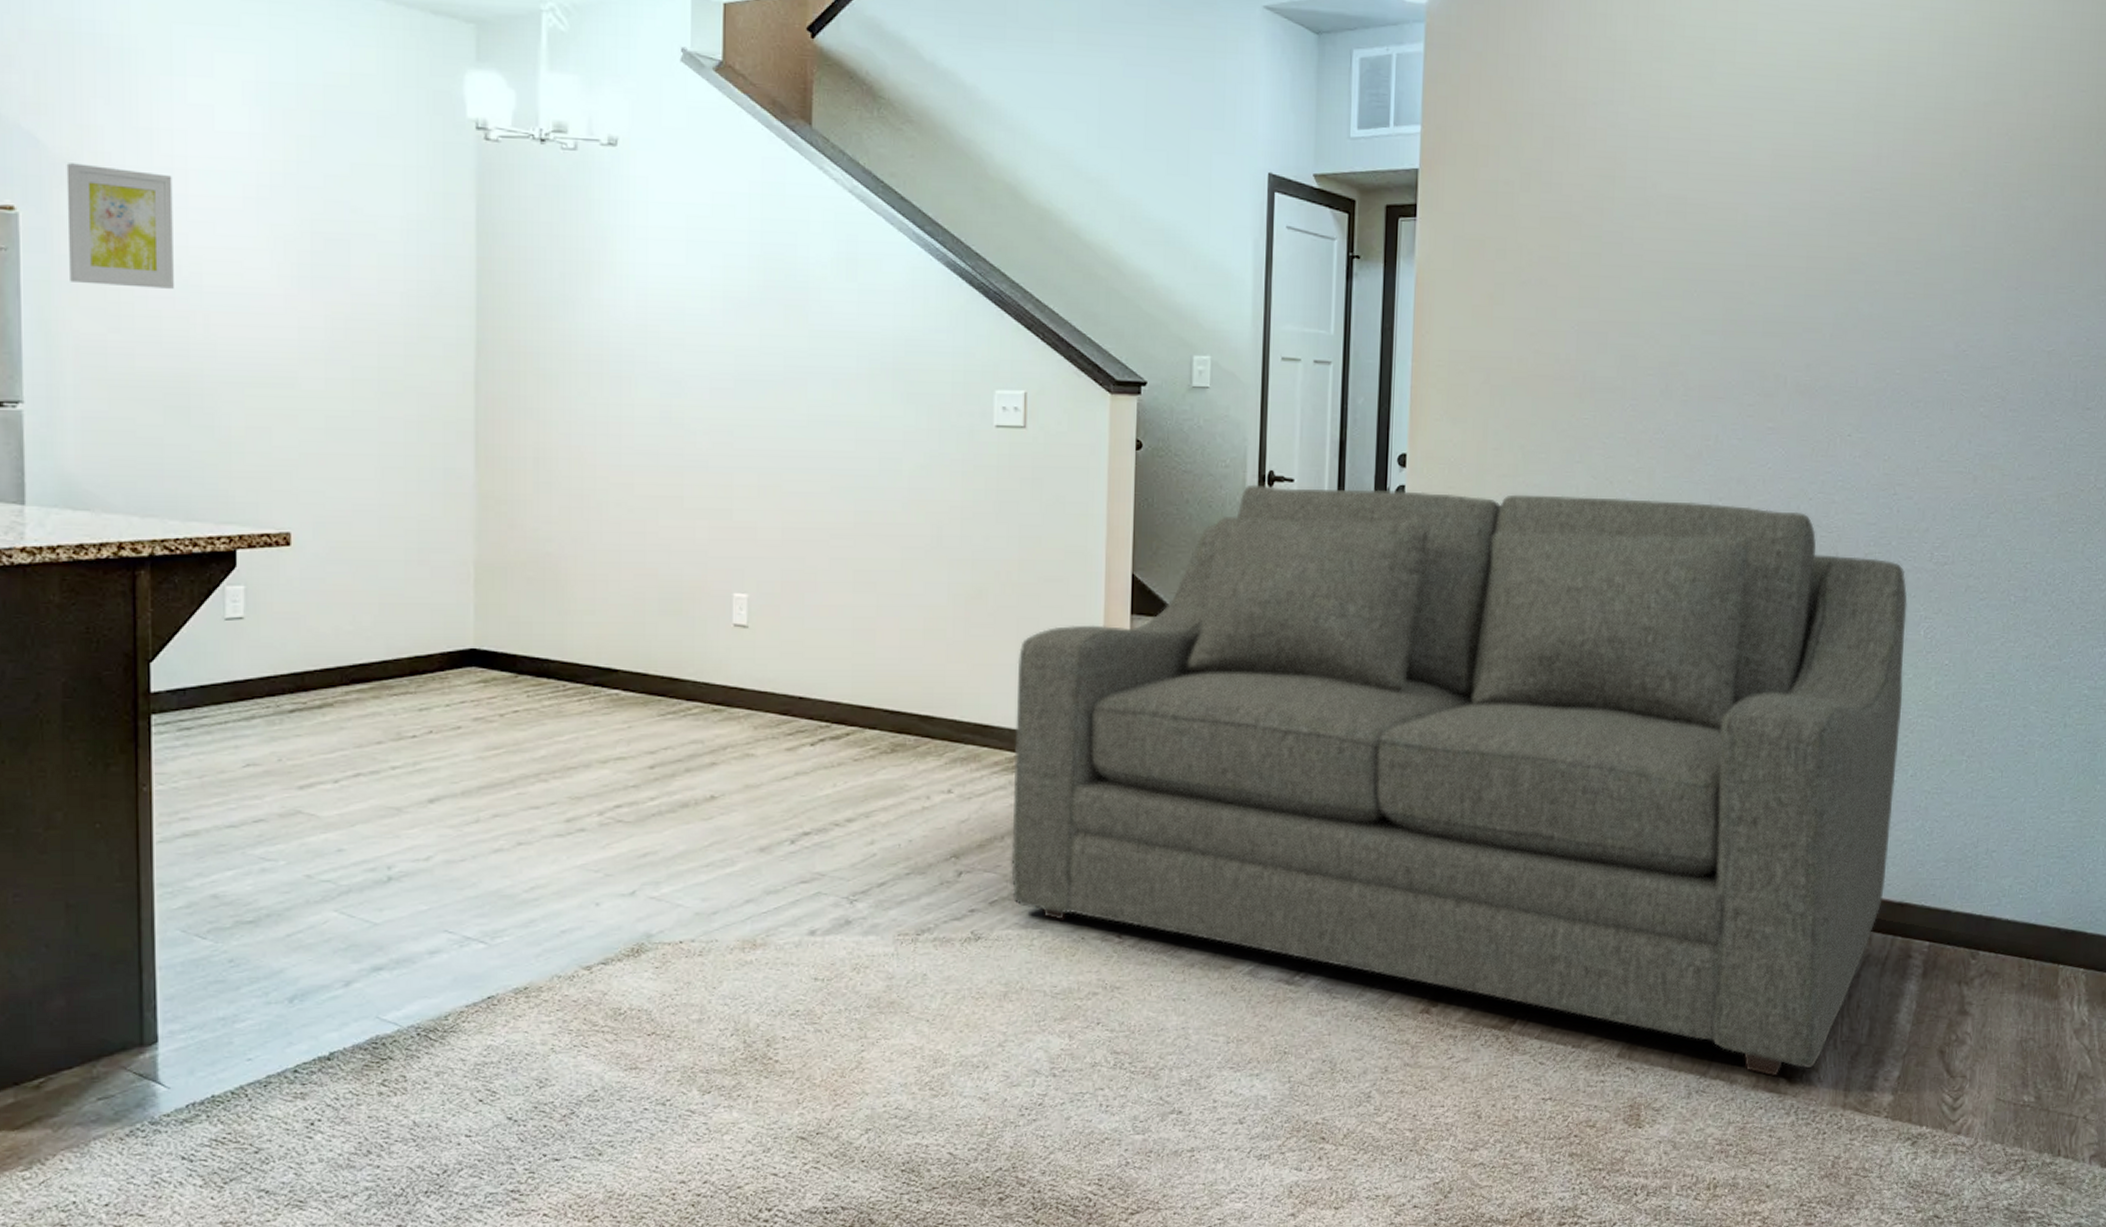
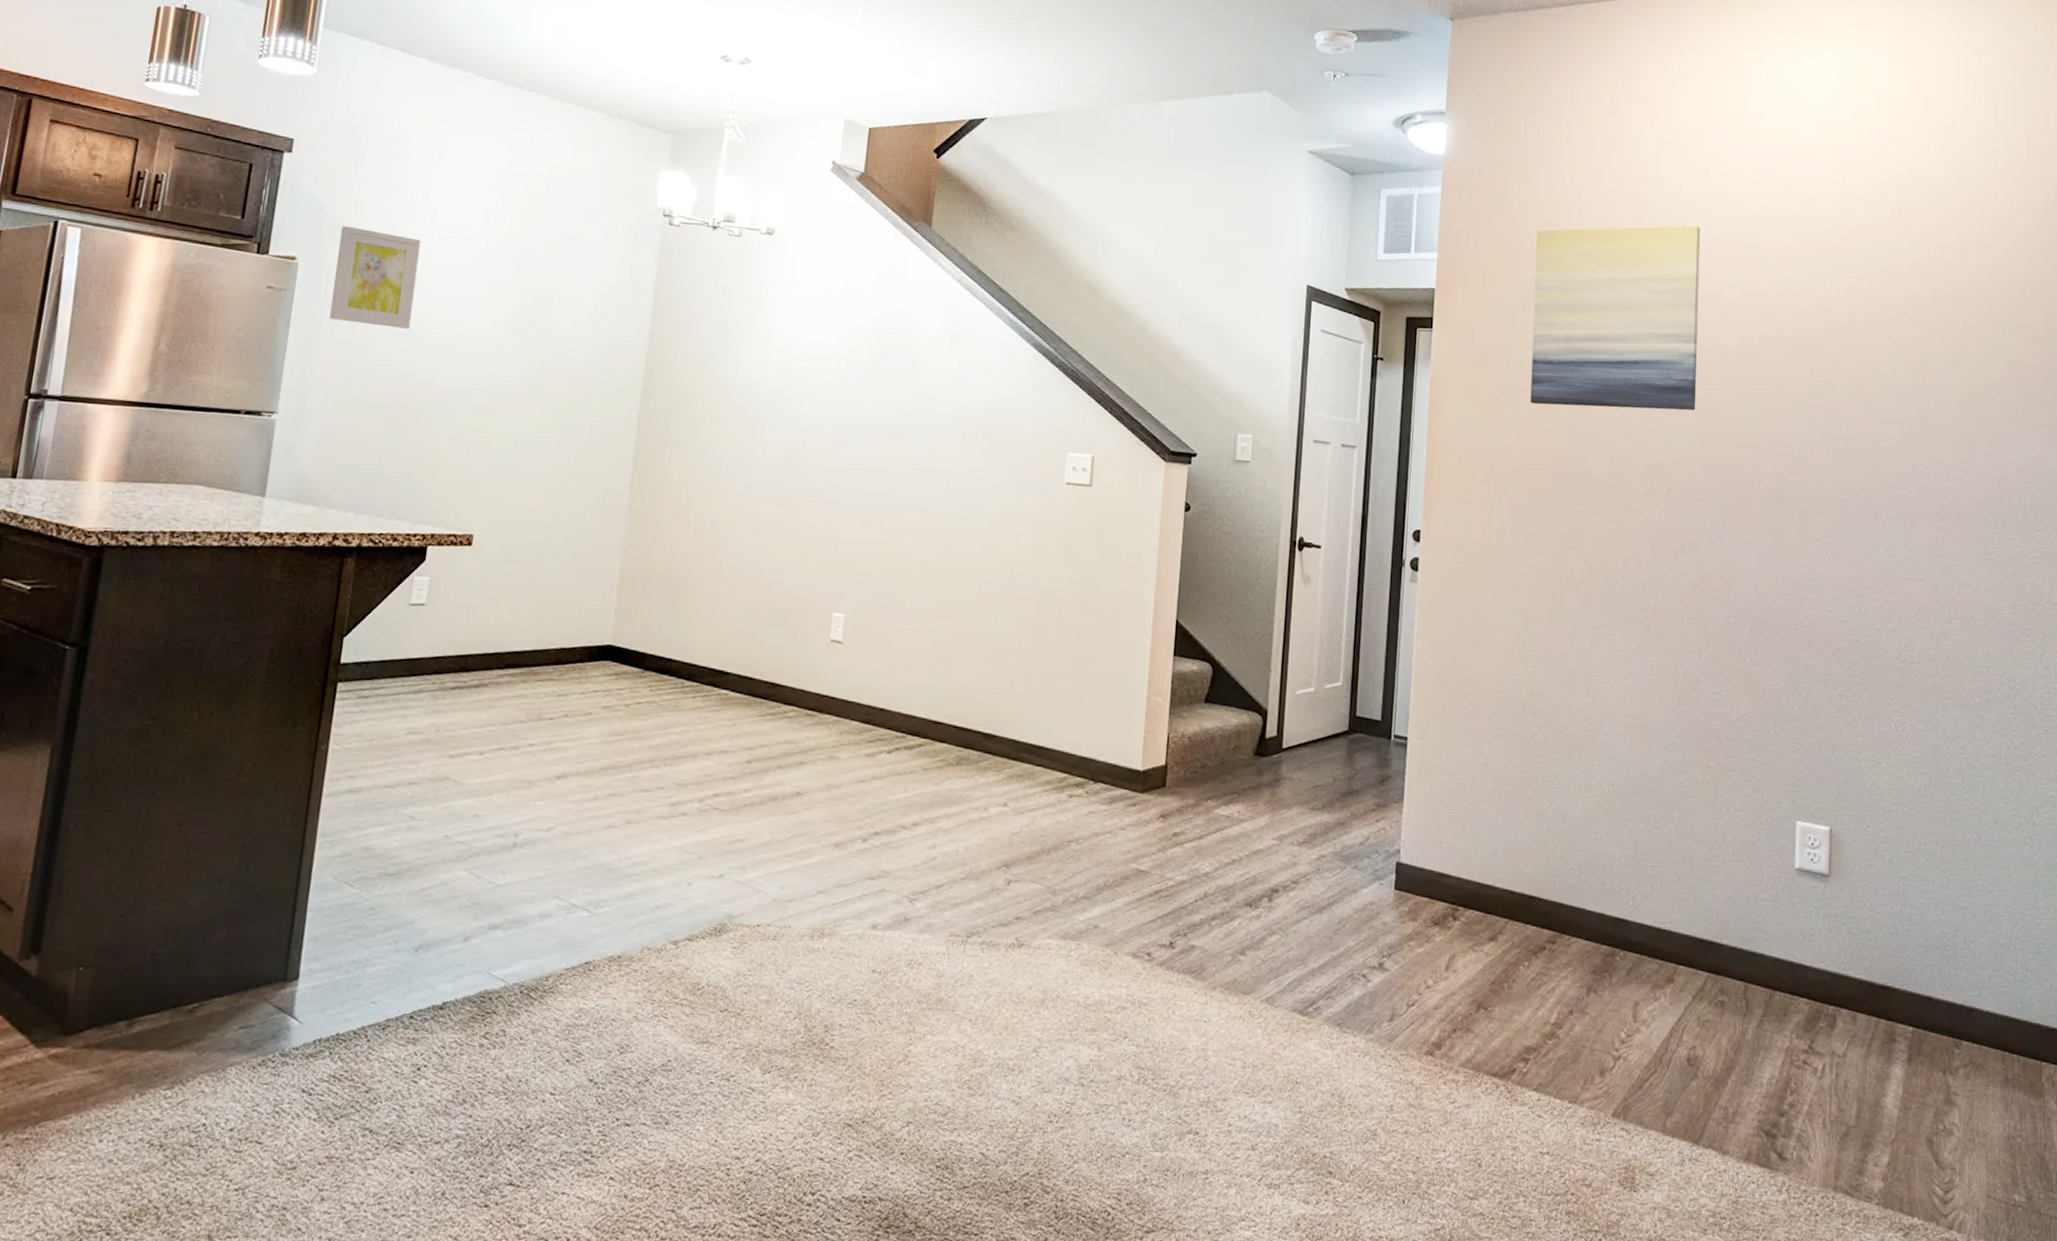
sofa: present [1011,484,1908,1077] -> none [1054,548,1878,1151]
wall art: none [1530,76,1727,300] -> present [1530,225,1701,411]

